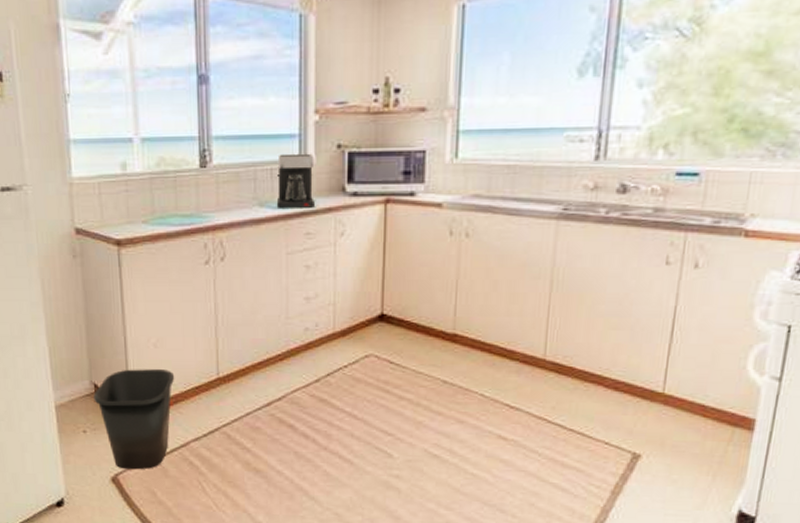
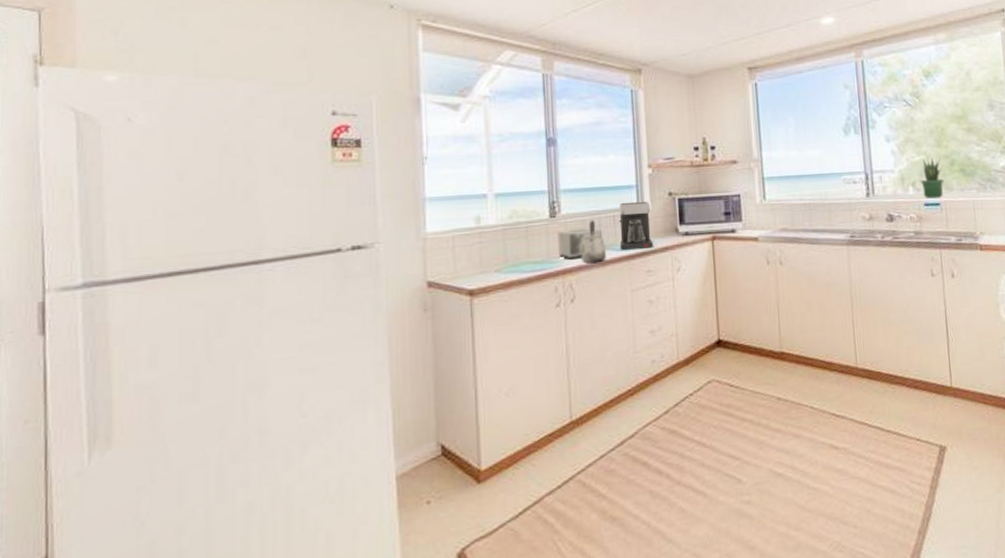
waste bin: present [93,369,175,469] -> none [440,419,528,541]
toaster: none [208,181,258,215] -> present [557,228,603,260]
kettle: none [233,172,262,221] -> present [581,219,607,264]
planter: none [677,111,715,166] -> present [921,158,944,199]

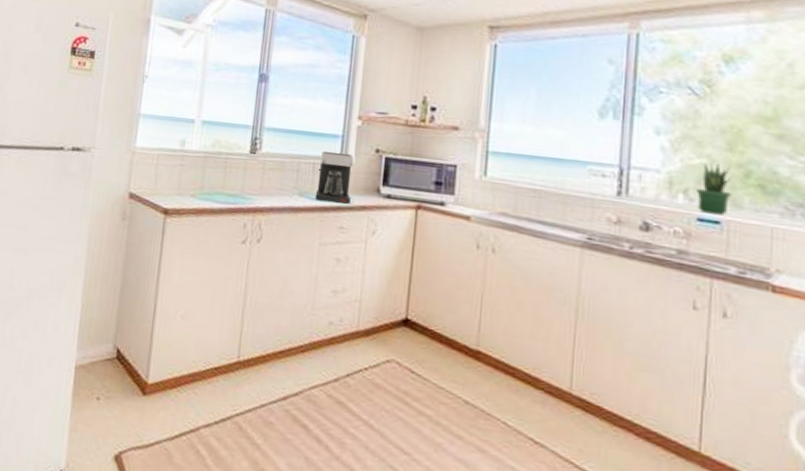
toaster: present [557,228,603,260] -> none [252,168,301,200]
kettle: present [581,219,607,264] -> none [274,162,301,208]

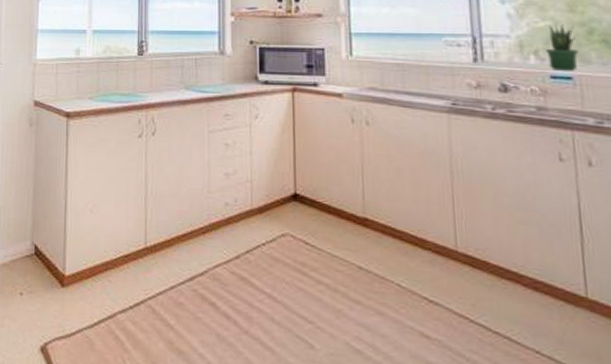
coffee maker: present [316,150,353,204] -> none [201,46,232,93]

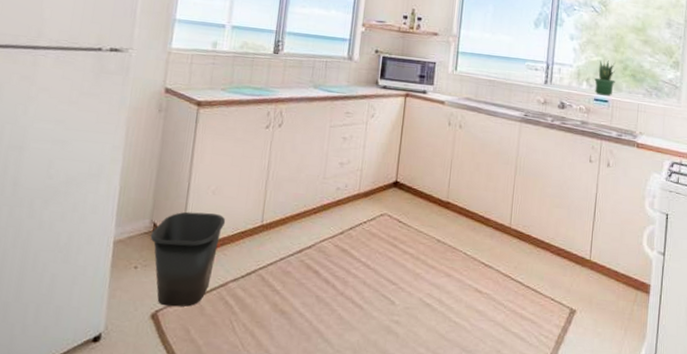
waste bin: none [33,232,107,340] -> present [150,211,226,307]

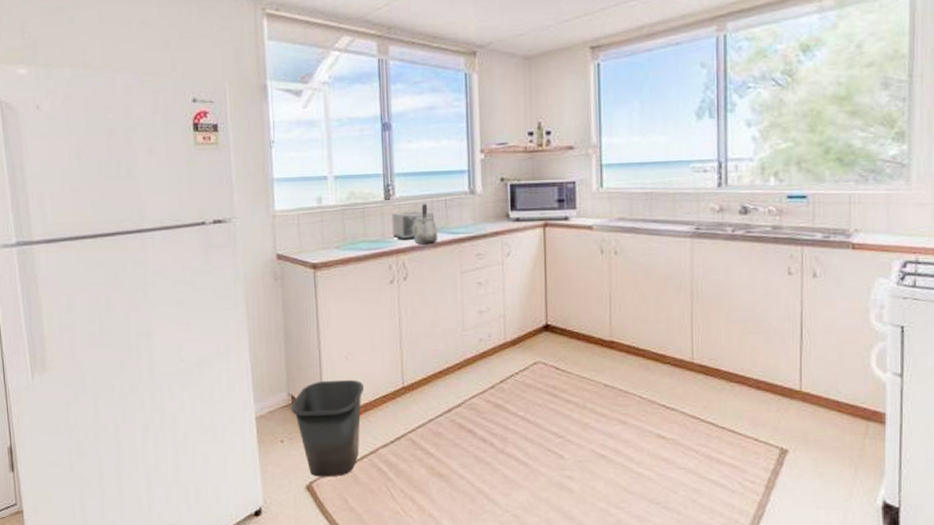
toaster: none [275,65,315,92] -> present [392,211,435,240]
kettle: none [293,61,315,98] -> present [414,203,438,245]
planter: present [594,60,616,96] -> none [785,145,814,191]

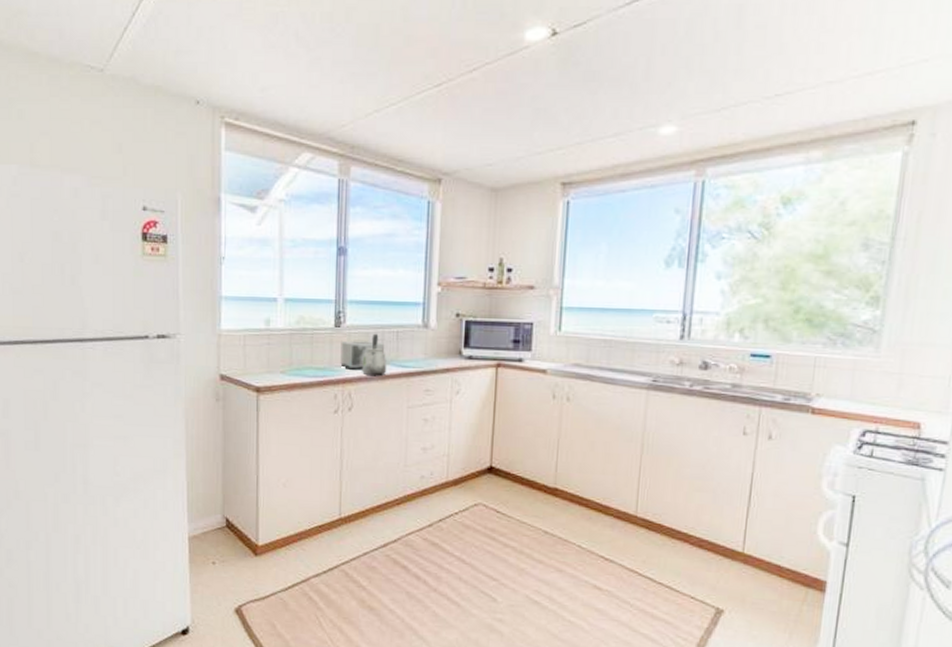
waste bin: present [290,380,365,477] -> none [224,506,301,602]

